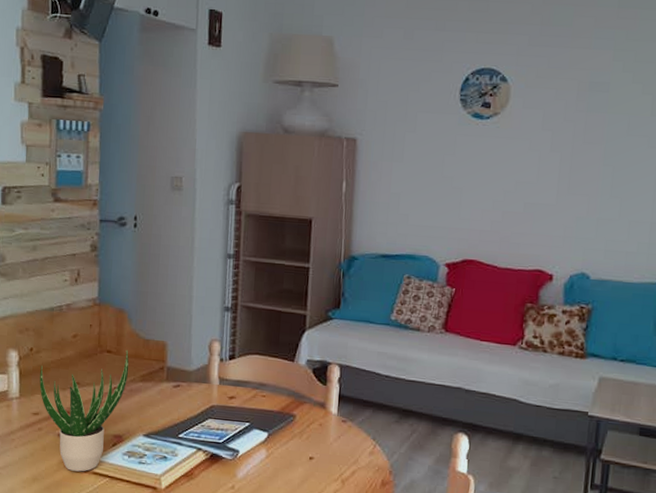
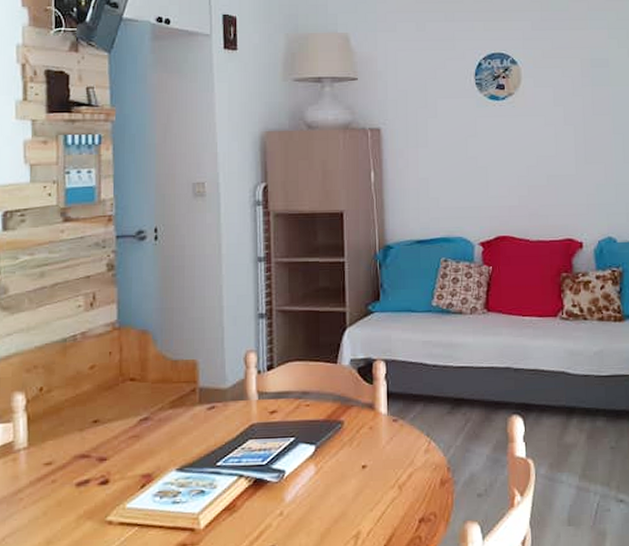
potted plant: present [39,349,129,472] -> none [52,374,156,525]

